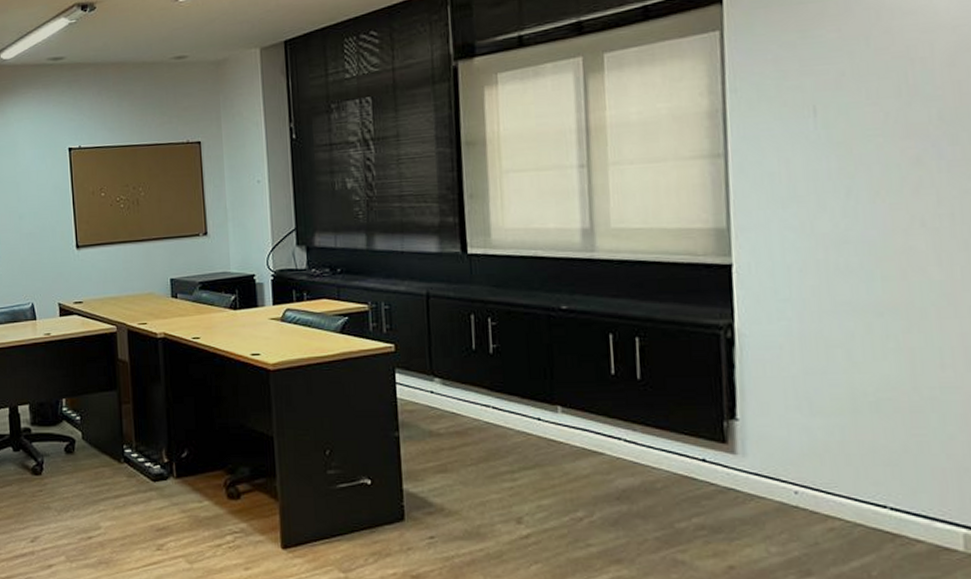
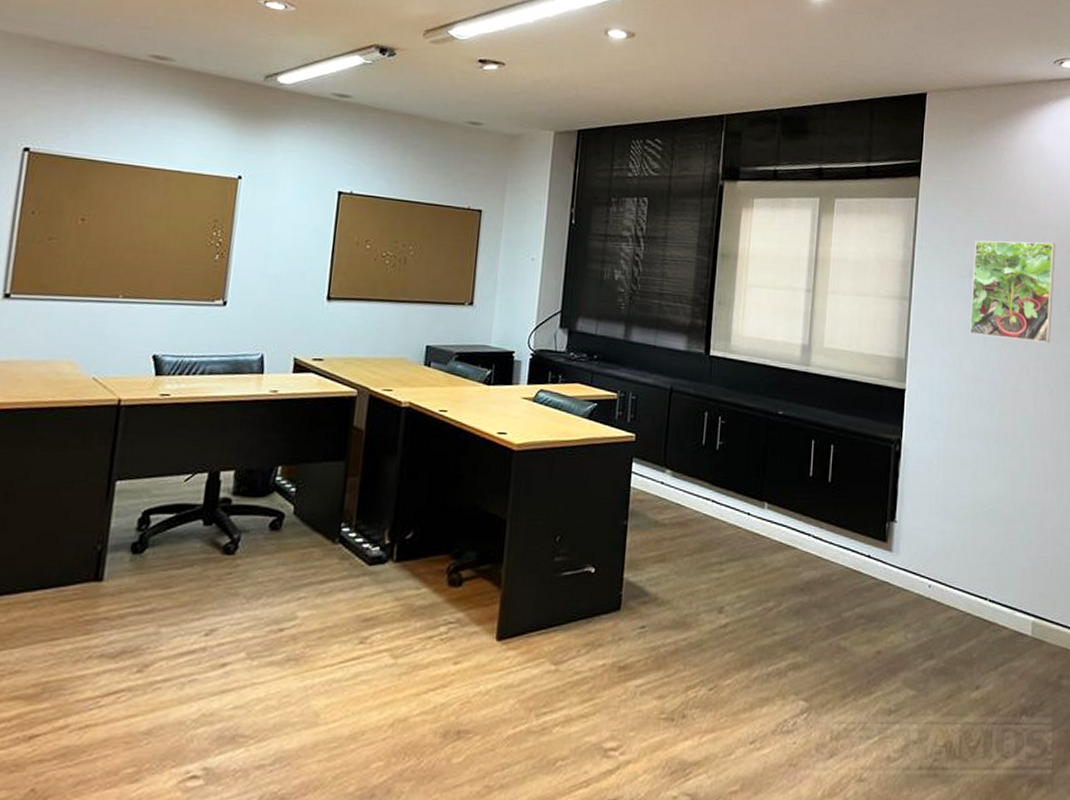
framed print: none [817,47,959,186] -> present [969,240,1056,343]

